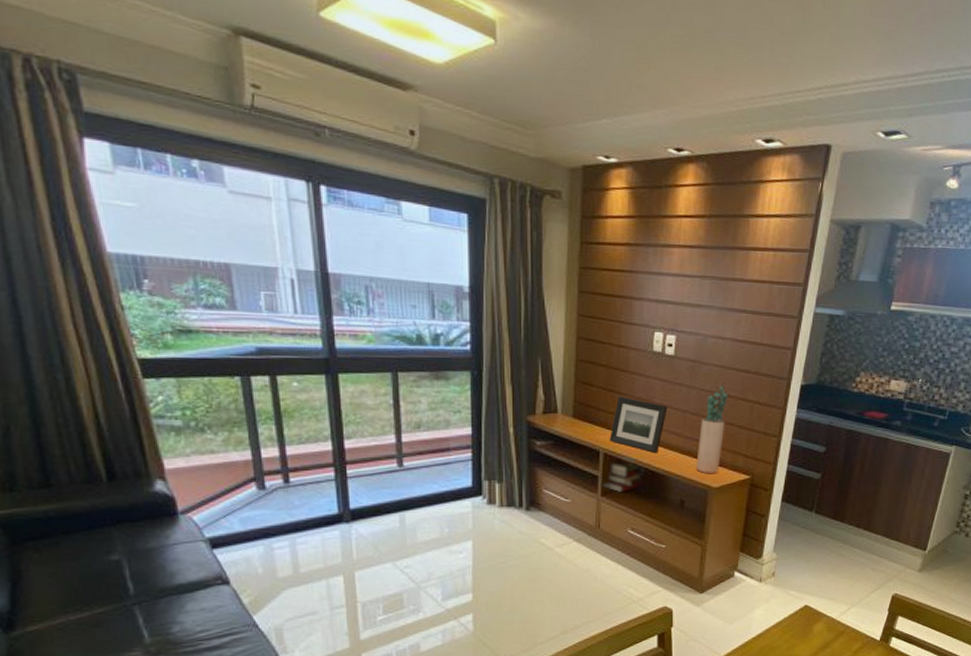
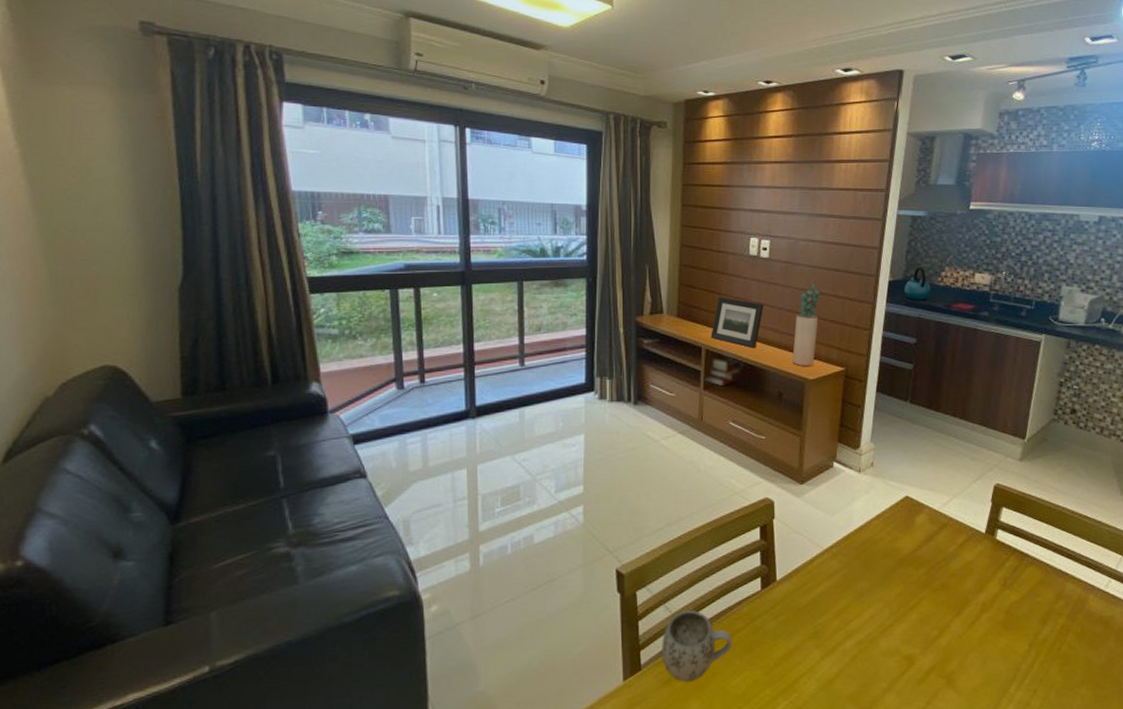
kettle: none [816,371,845,408] -> present [904,267,931,301]

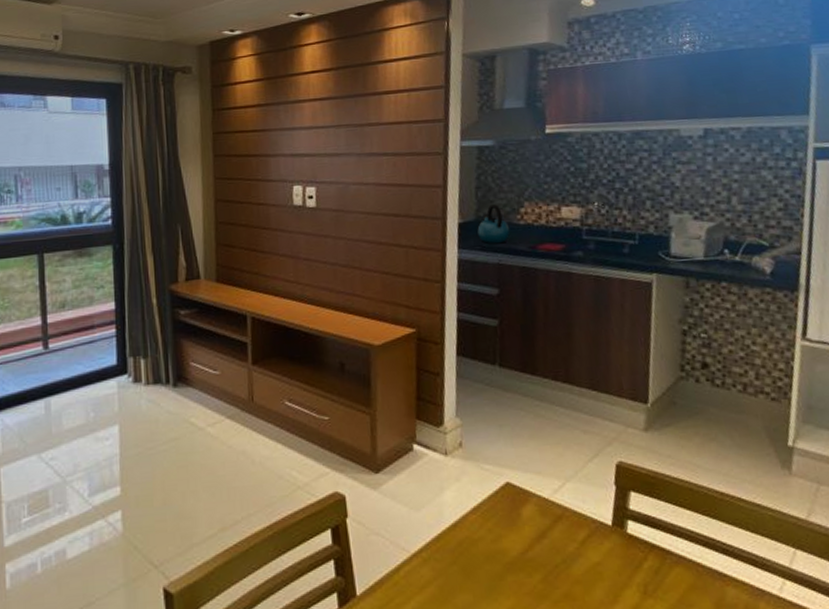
books: present [703,351,745,387] -> none [251,318,298,360]
picture frame: present [710,297,764,348] -> none [256,255,315,312]
vase: present [792,281,820,367] -> none [352,229,380,331]

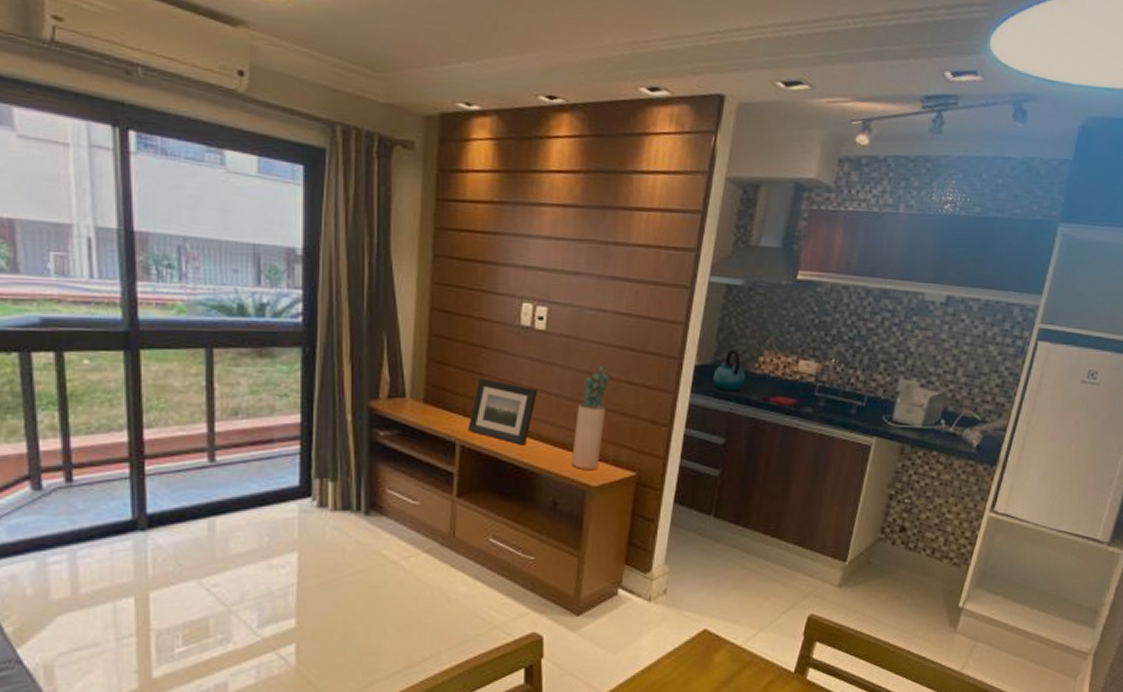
picture frame: none [256,255,315,312] -> present [467,378,538,445]
vase: none [352,229,380,331] -> present [572,362,610,471]

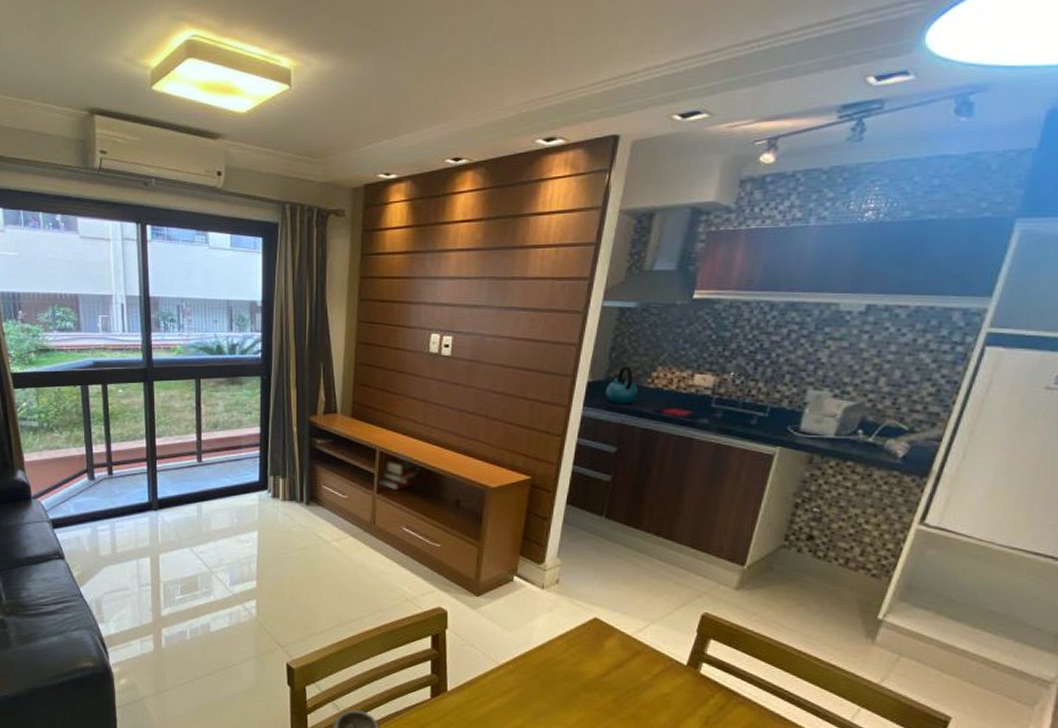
books: none [457,448,511,494] -> present [377,454,421,491]
picture frame: present [467,378,538,445] -> none [385,397,444,452]
vase: present [572,362,610,471] -> none [473,381,507,474]

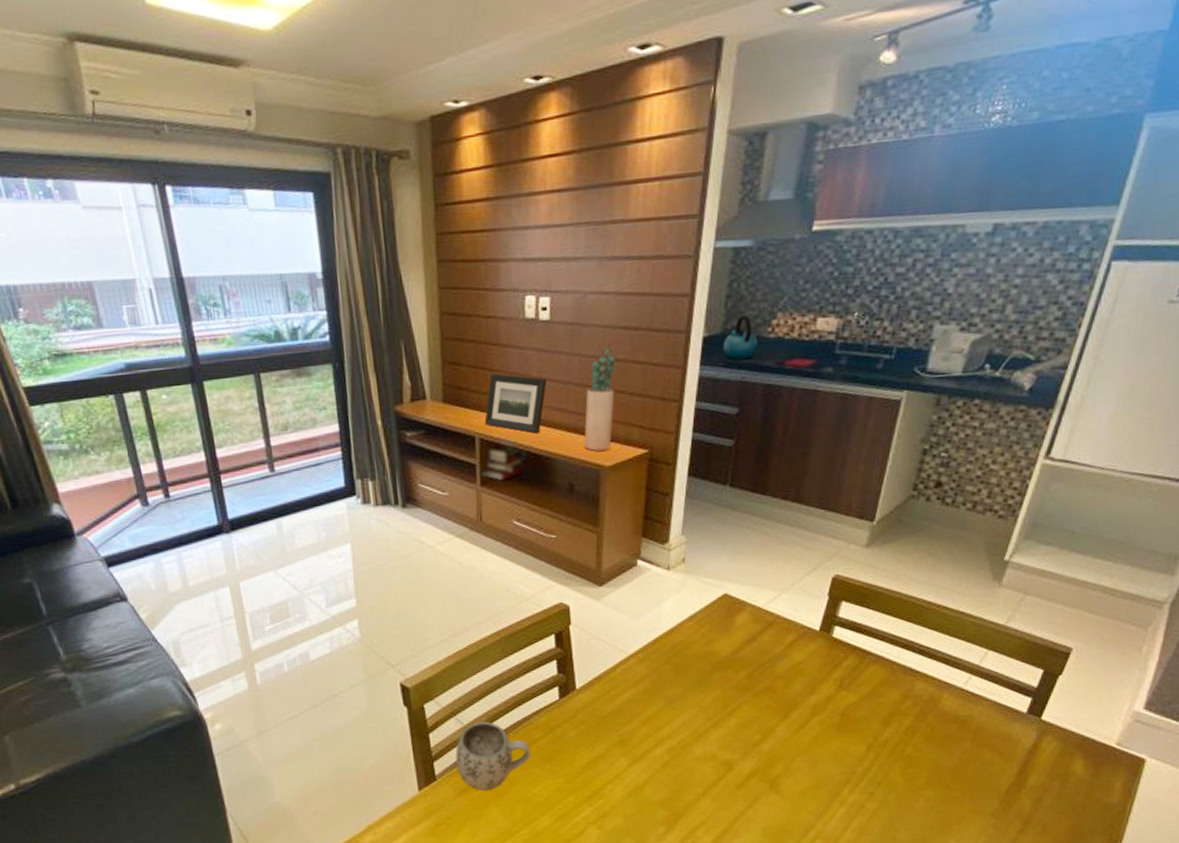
picture frame: none [385,397,444,452] -> present [484,373,547,433]
vase: none [473,381,507,474] -> present [584,345,616,452]

